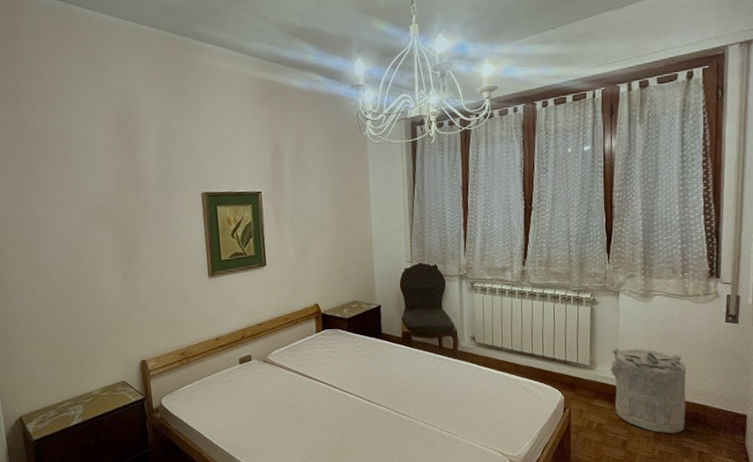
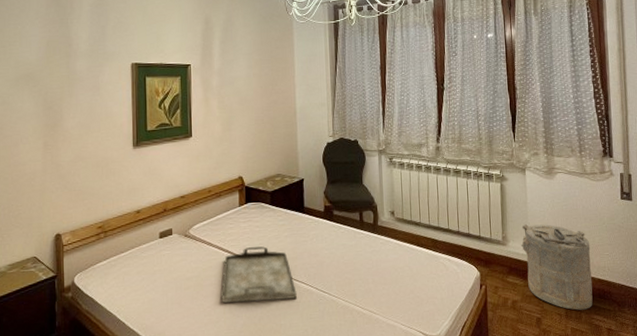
serving tray: none [301,371,376,425] -> present [221,246,297,304]

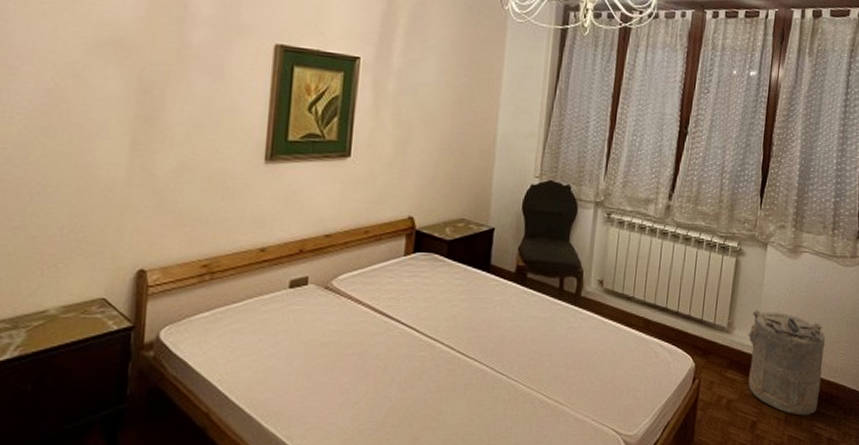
serving tray: present [221,246,297,304] -> none [366,310,467,381]

